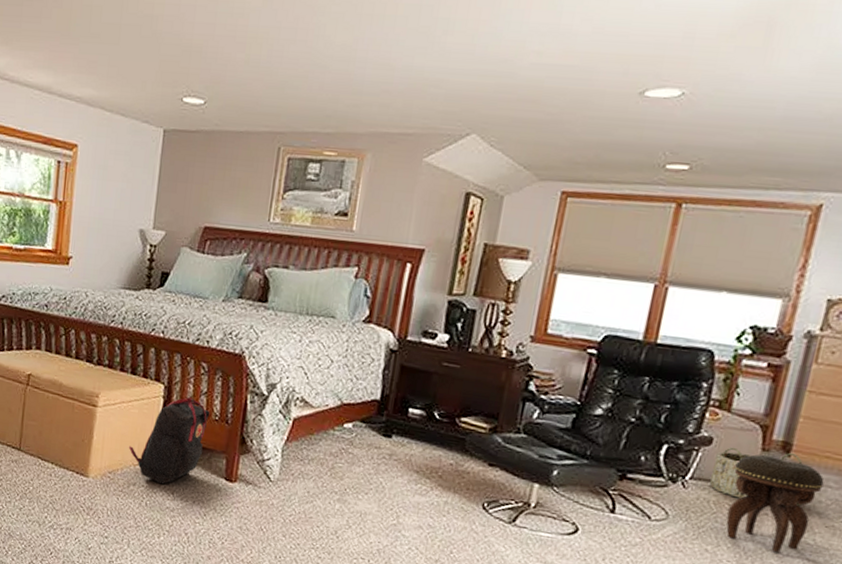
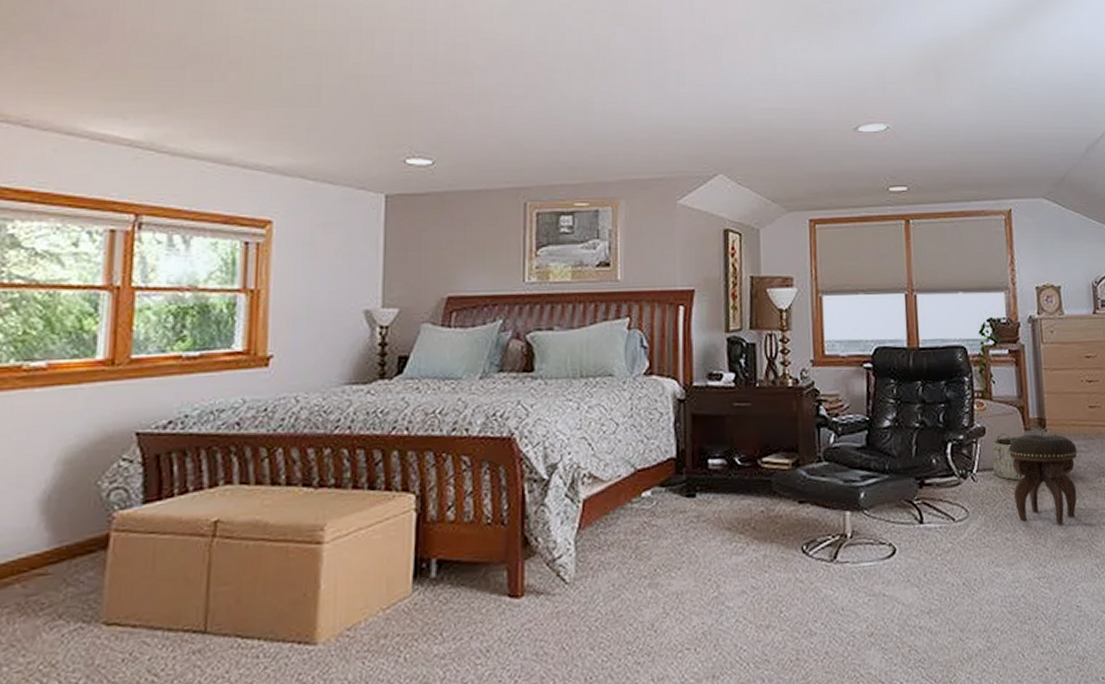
backpack: present [128,396,211,485] -> none [372,501,480,626]

